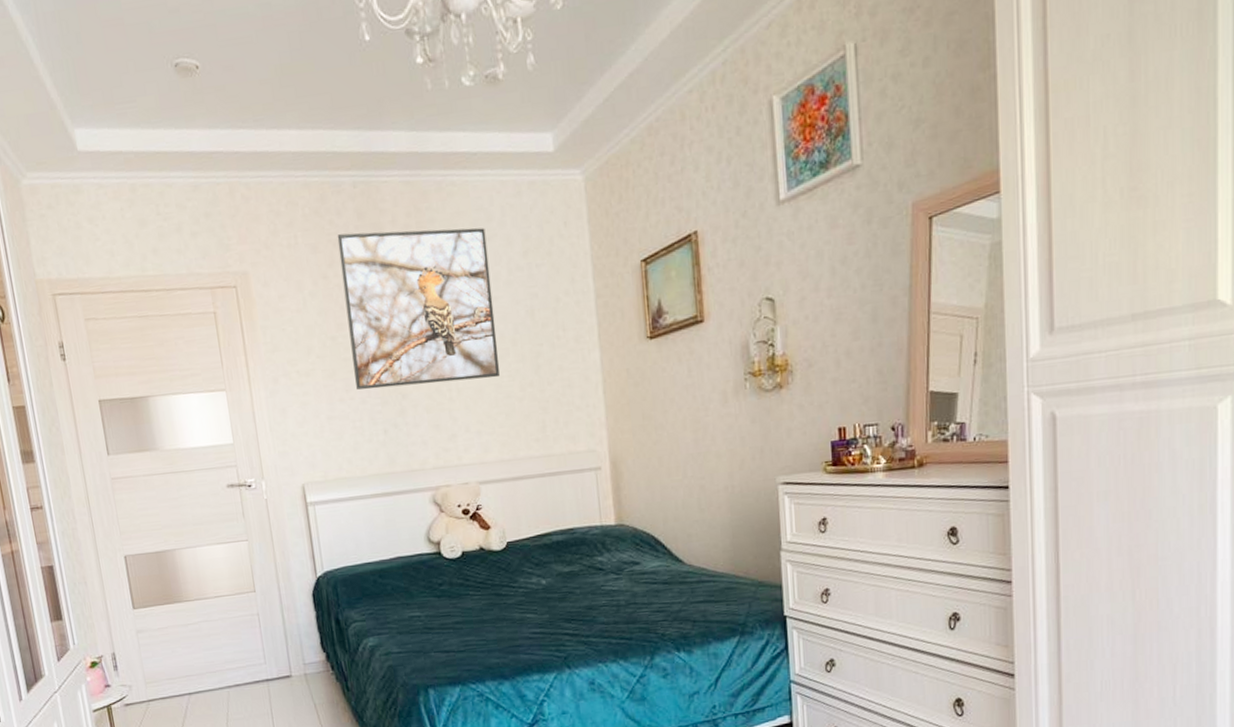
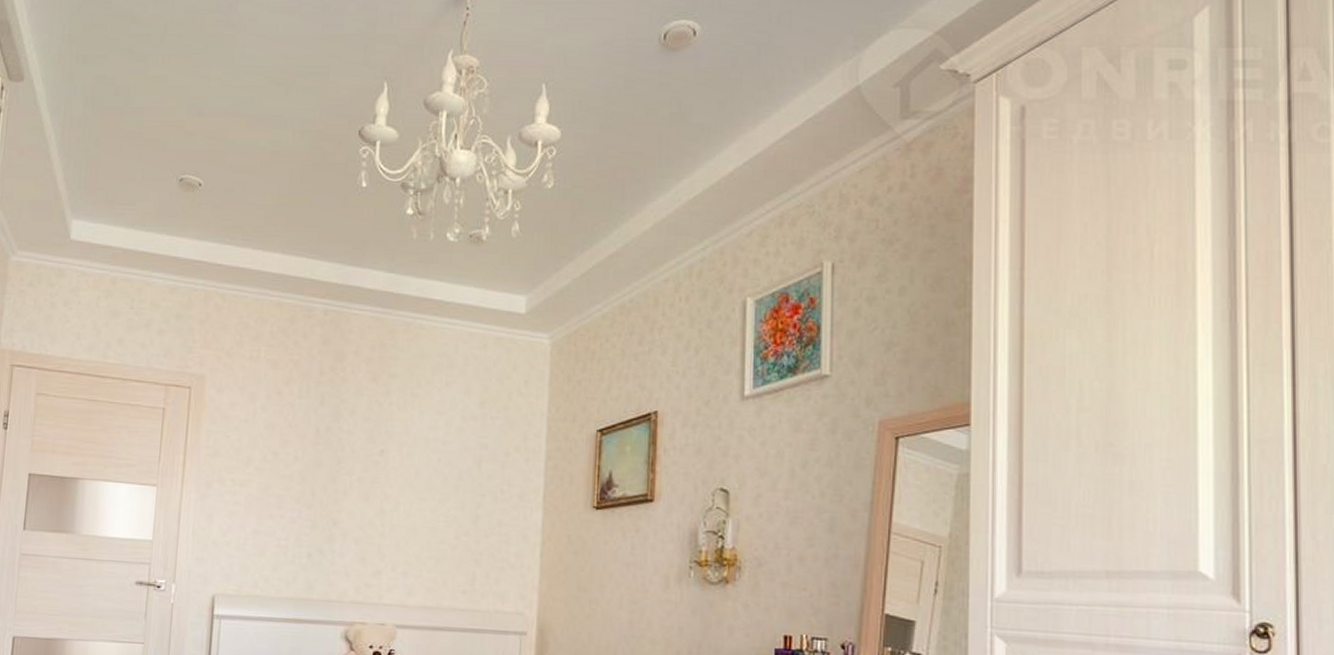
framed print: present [337,228,500,390] -> none [289,356,446,521]

